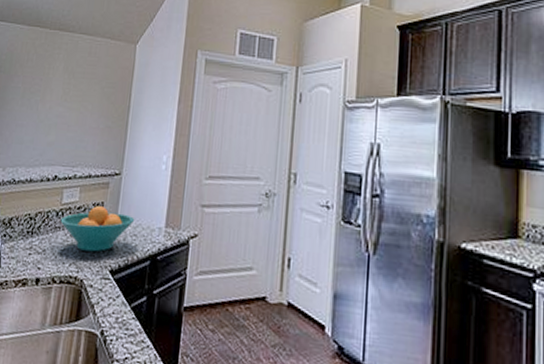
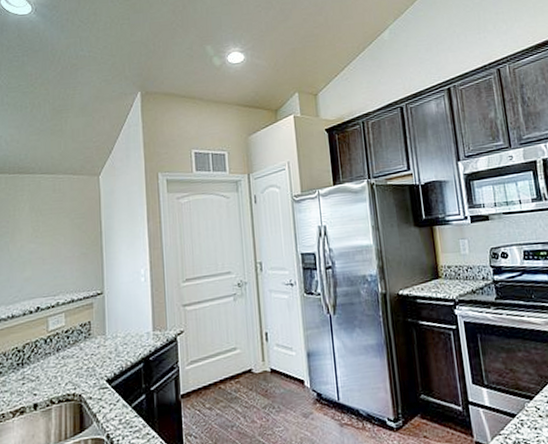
fruit bowl: present [60,206,135,252] -> none [50,325,123,369]

